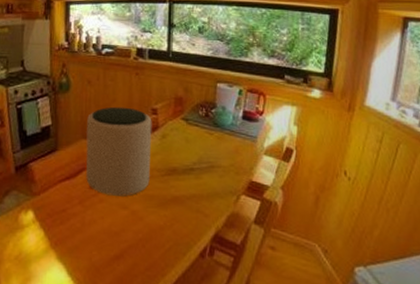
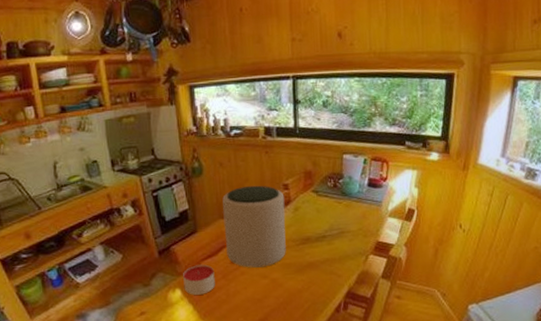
candle: none [37,186,71,220] -> present [183,264,215,295]

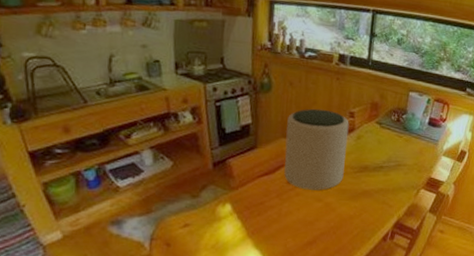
candle: present [183,264,215,295] -> none [235,181,269,212]

